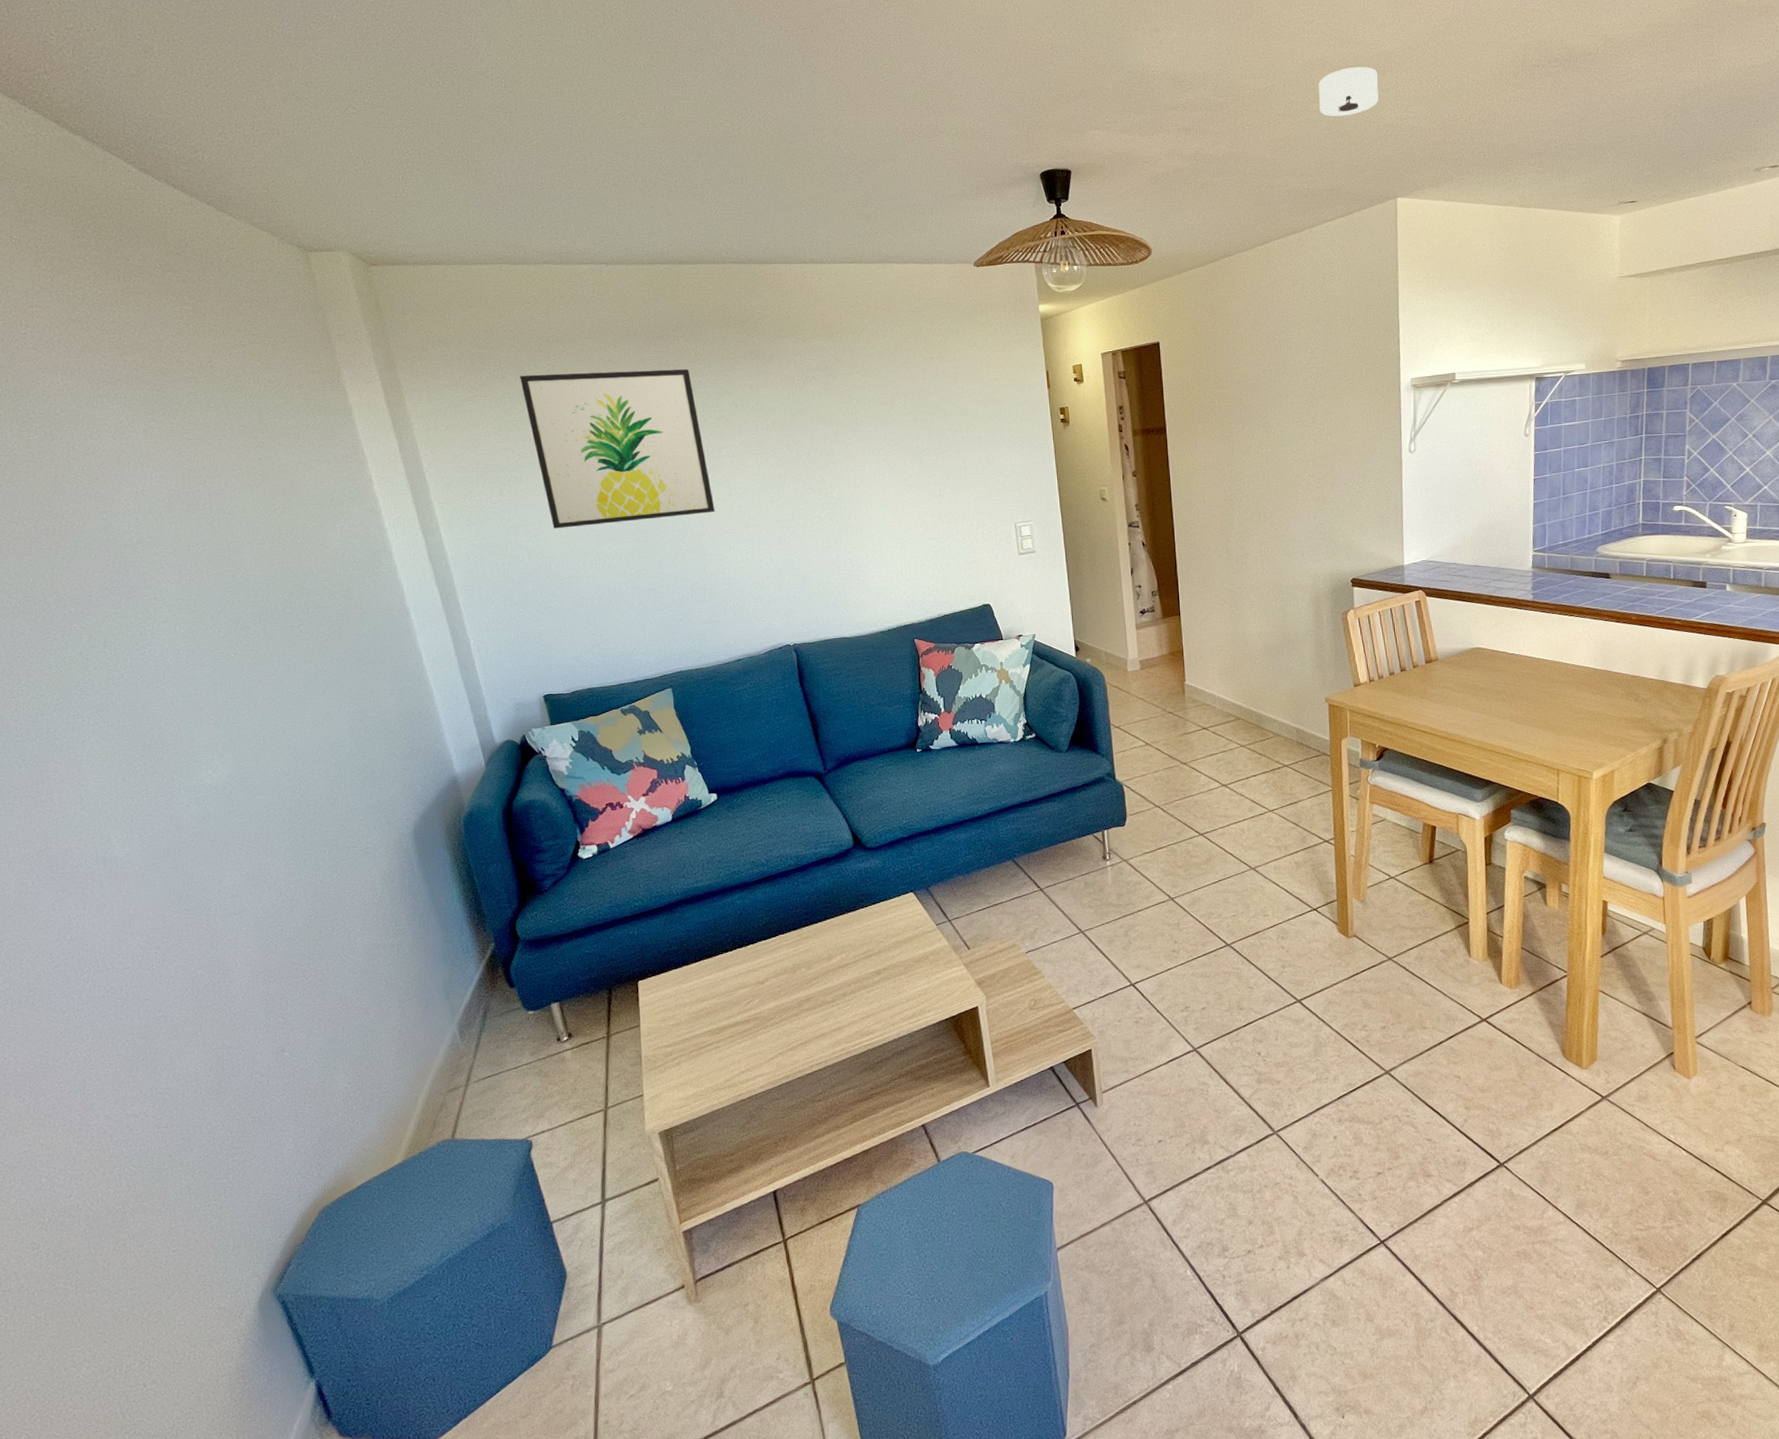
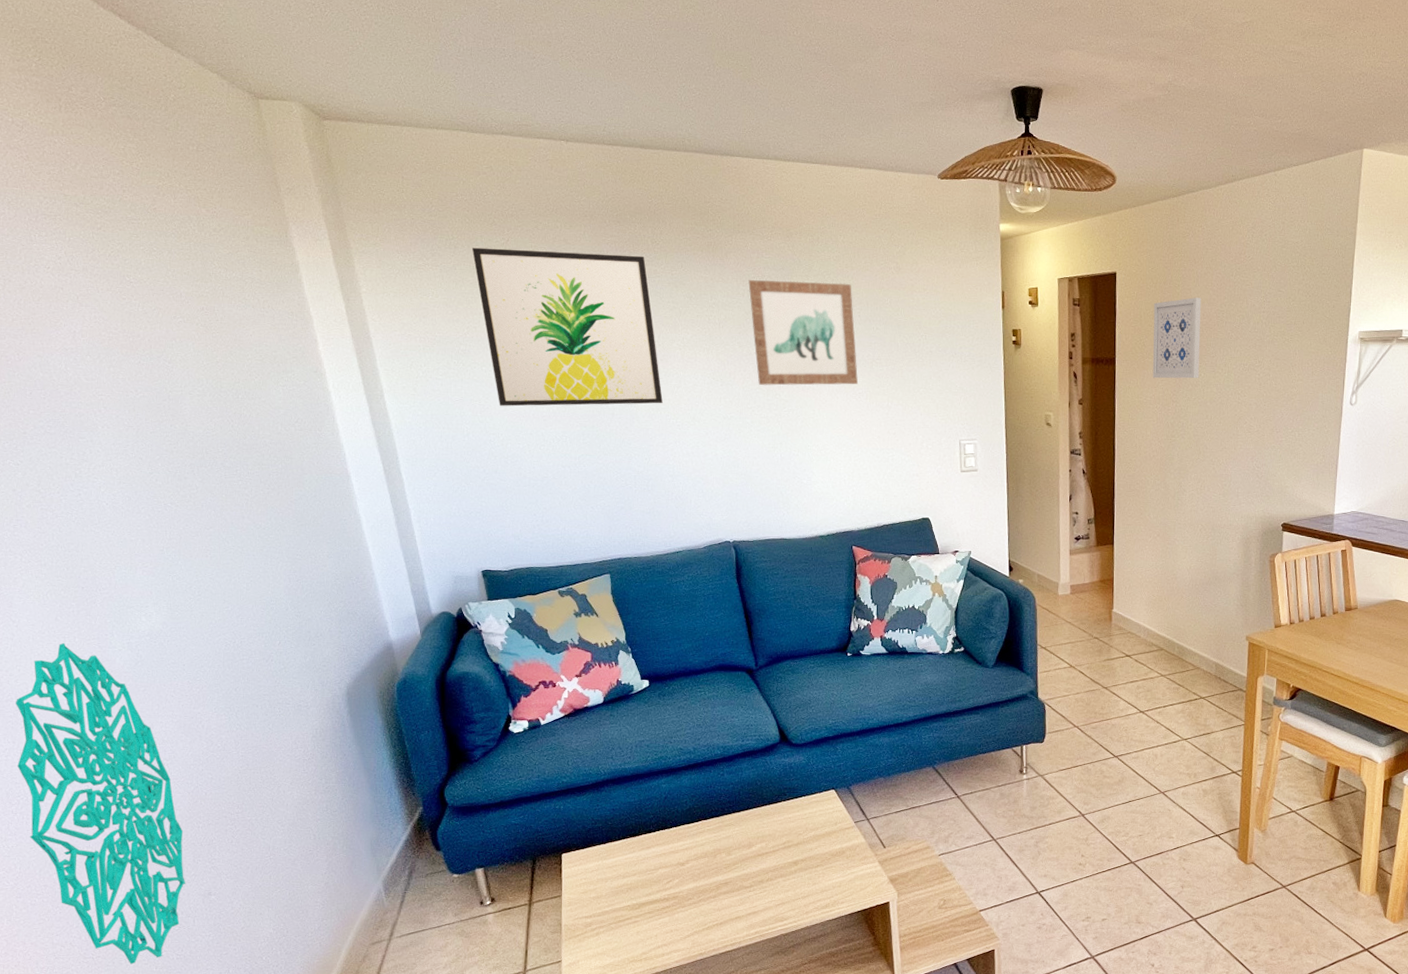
wall decoration: none [86,803,259,1131] -> present [16,643,186,965]
wall art: none [793,377,908,485] -> present [748,280,858,386]
wall art: none [1200,359,1253,444] -> present [1153,297,1202,379]
smoke detector: present [1318,67,1379,117] -> none [1296,10,1357,60]

